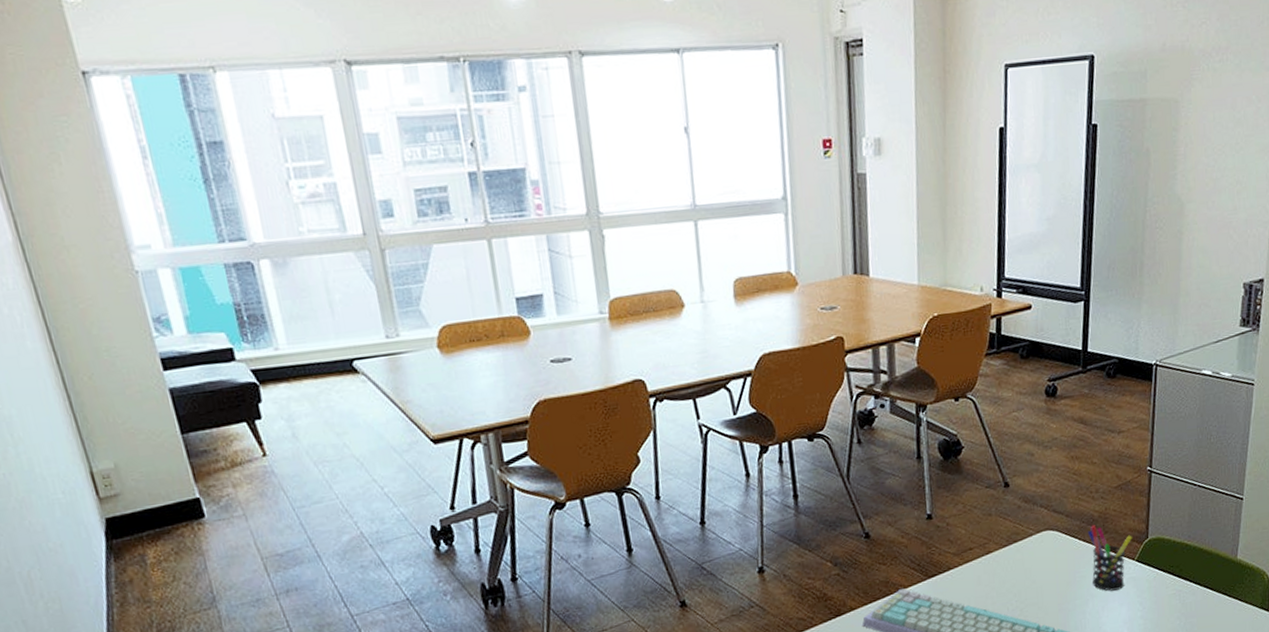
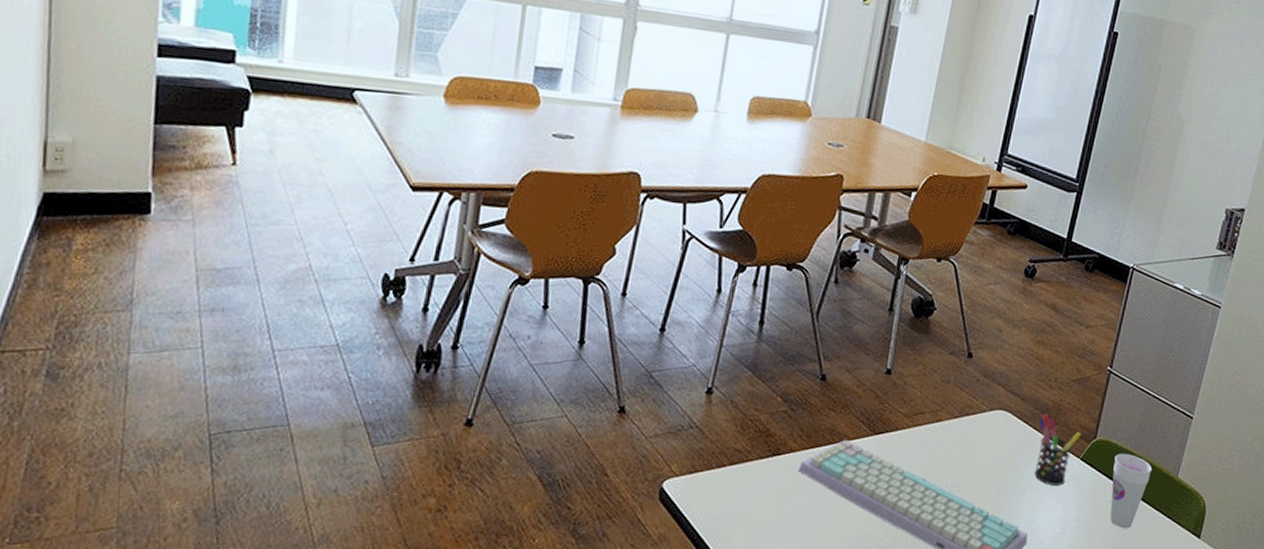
cup: none [1170,546,1210,617] -> present [1110,454,1153,528]

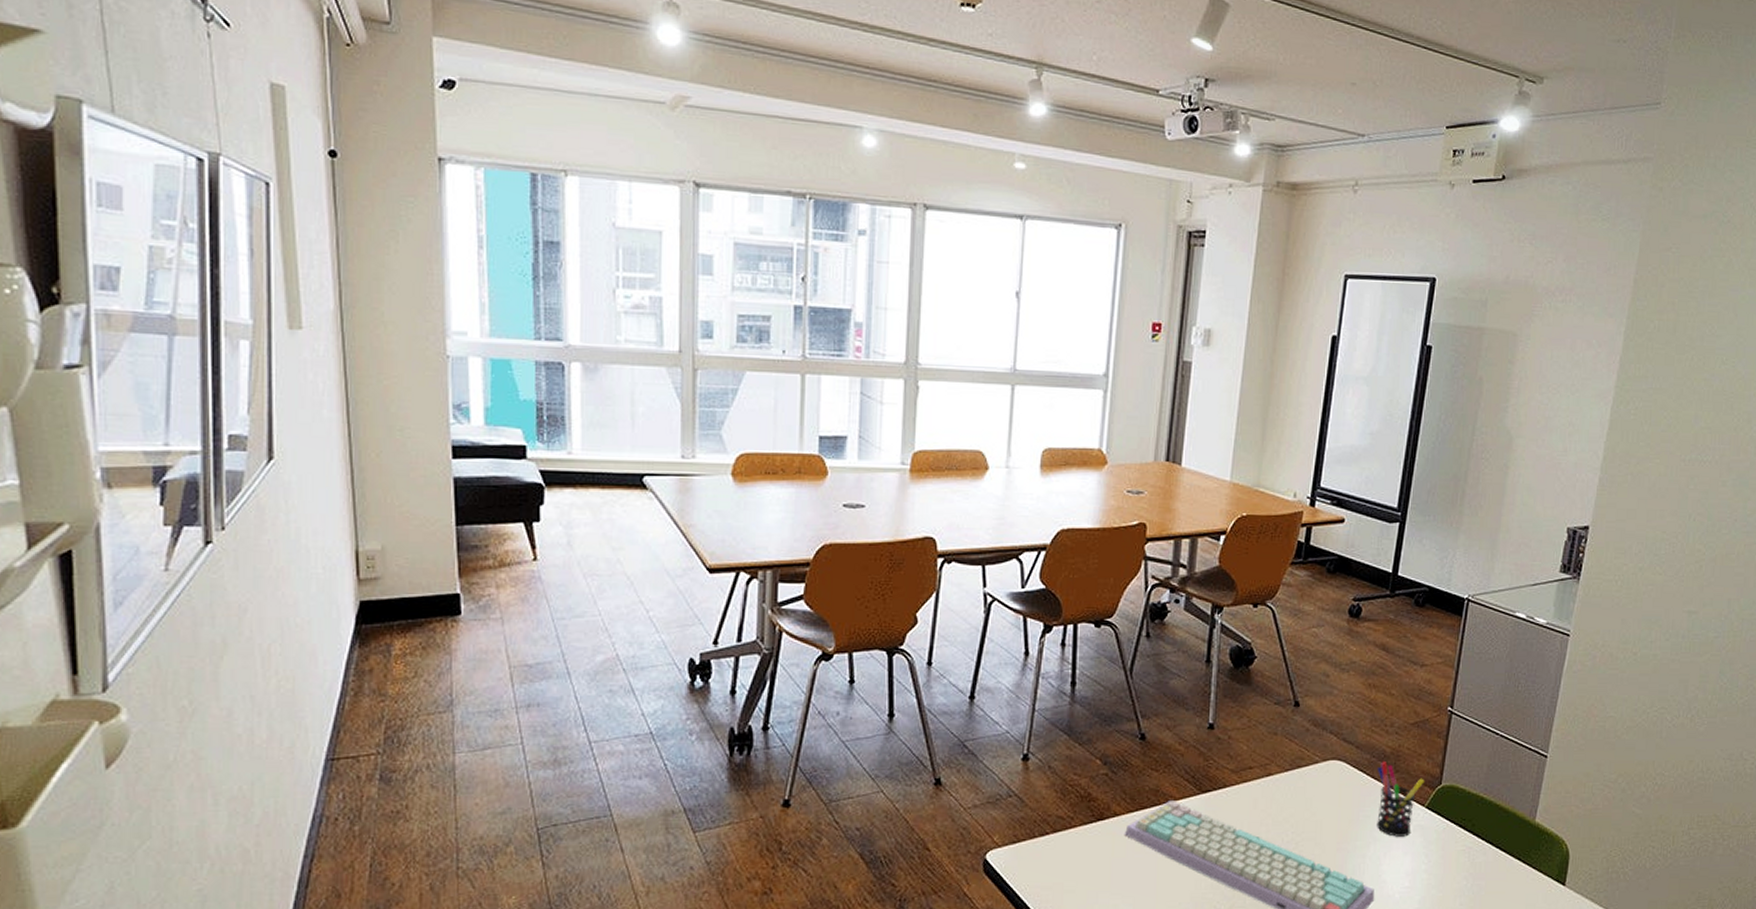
cup: present [1110,454,1153,528] -> none [1462,799,1506,878]

